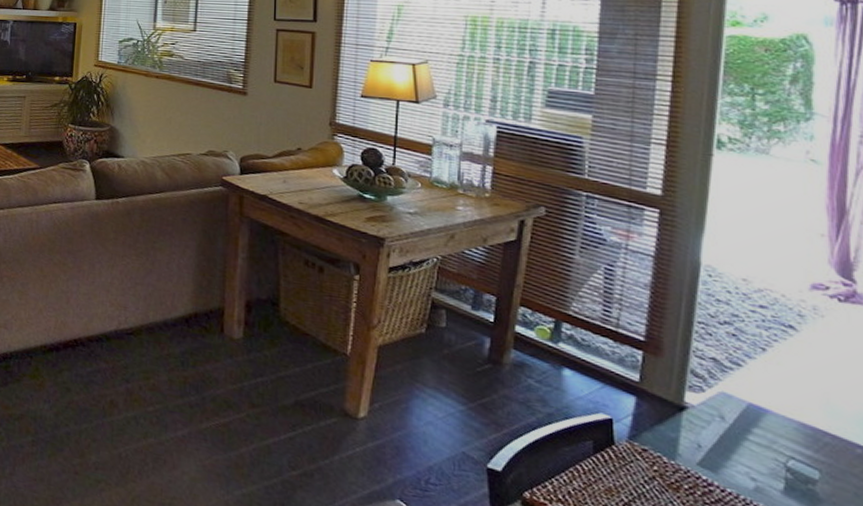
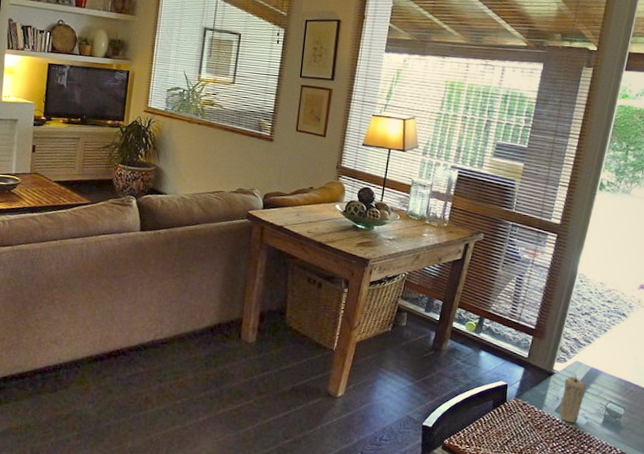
candle: none [705,411,747,486] -> present [559,374,587,423]

